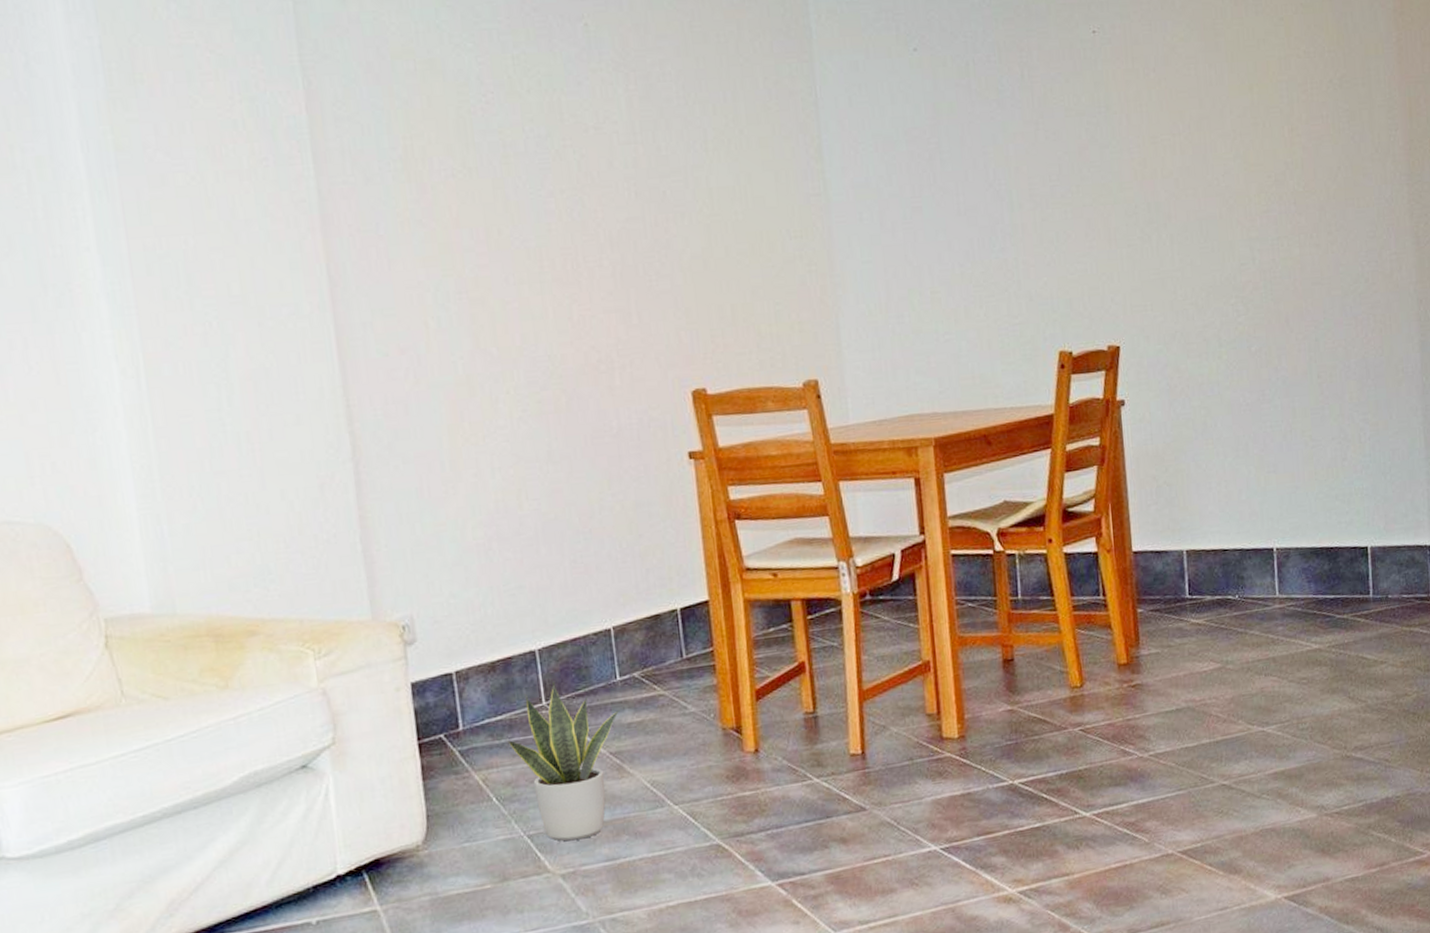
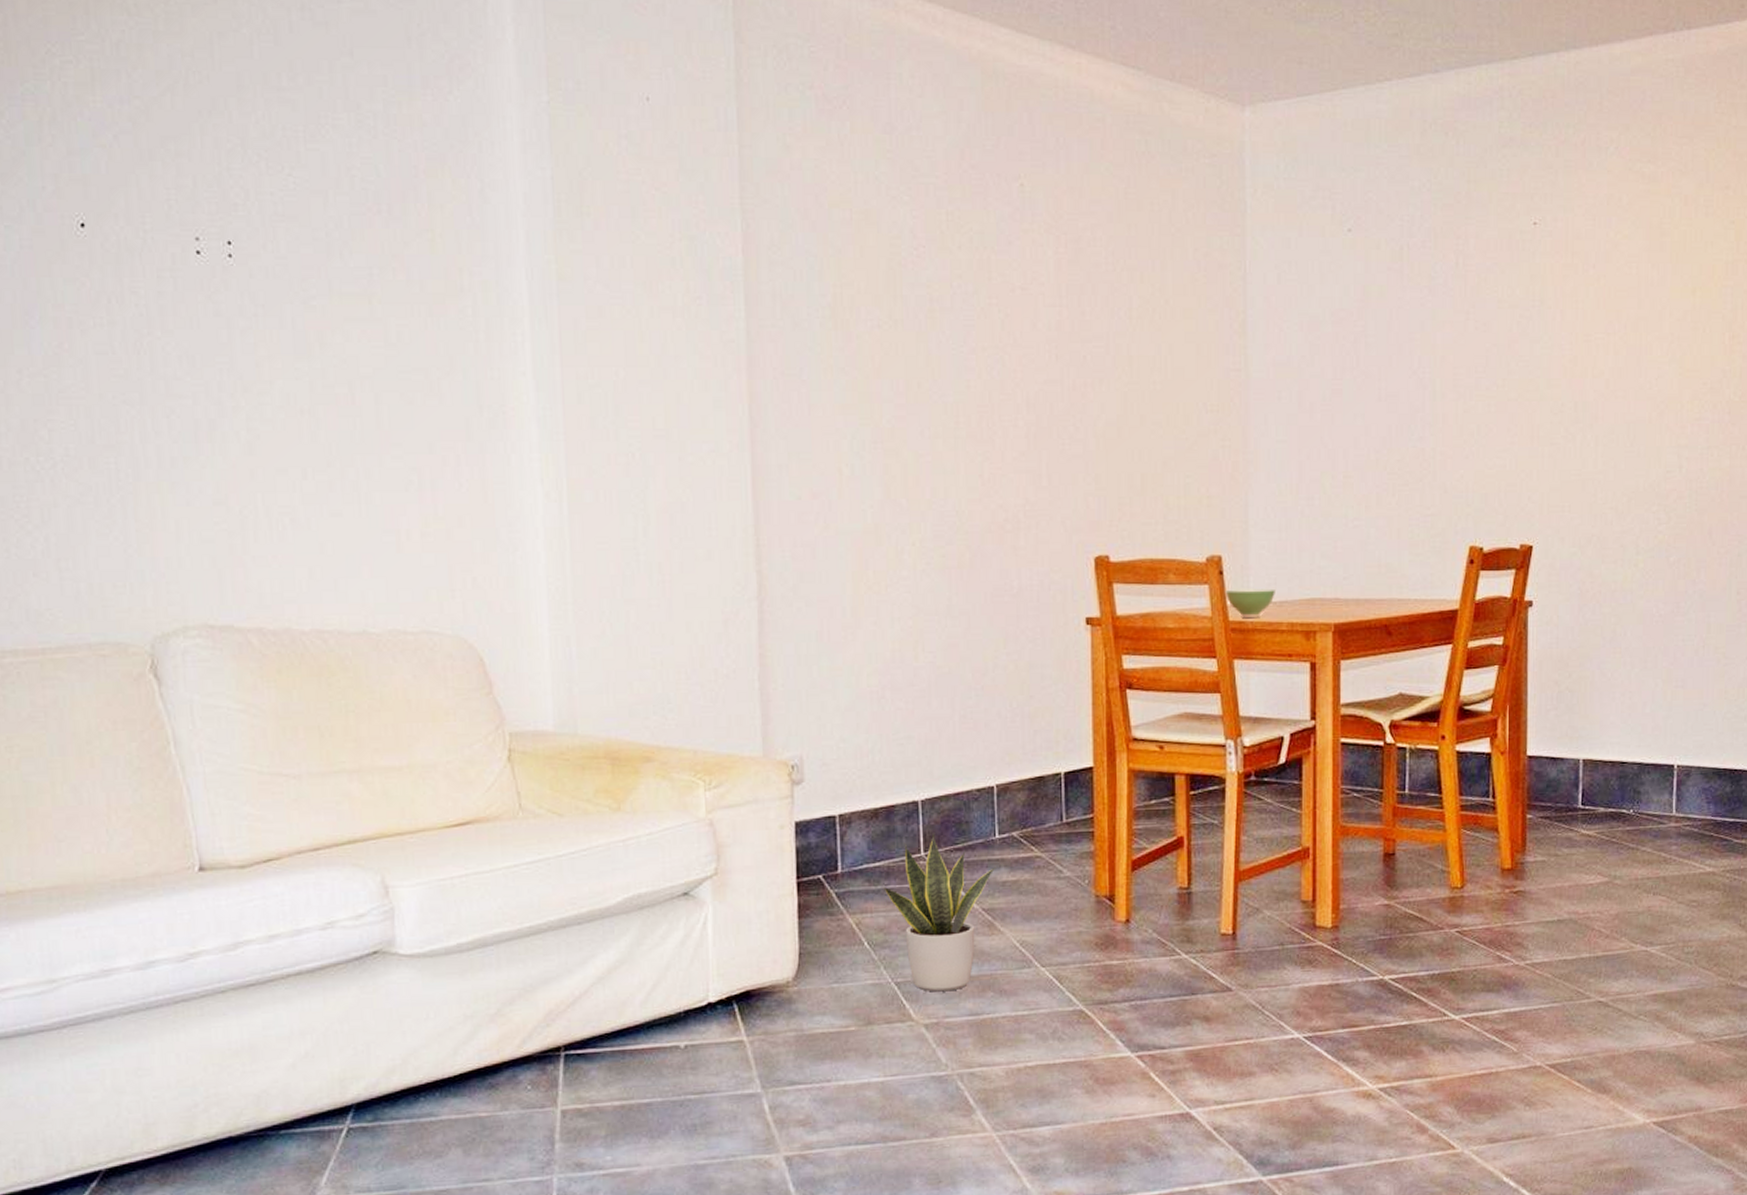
bowl: none [824,408,874,440] -> present [1225,588,1275,619]

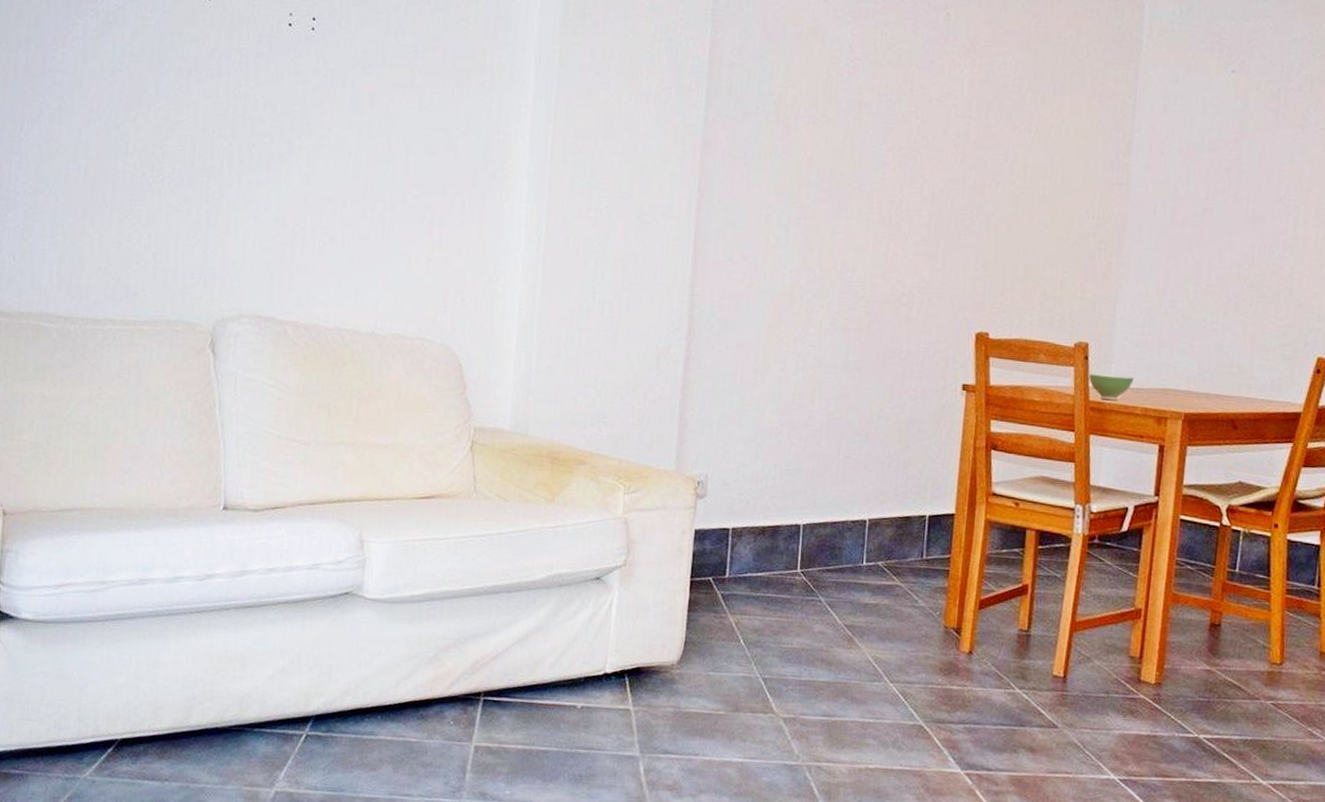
potted plant: present [883,833,996,992] -> none [762,553,861,693]

